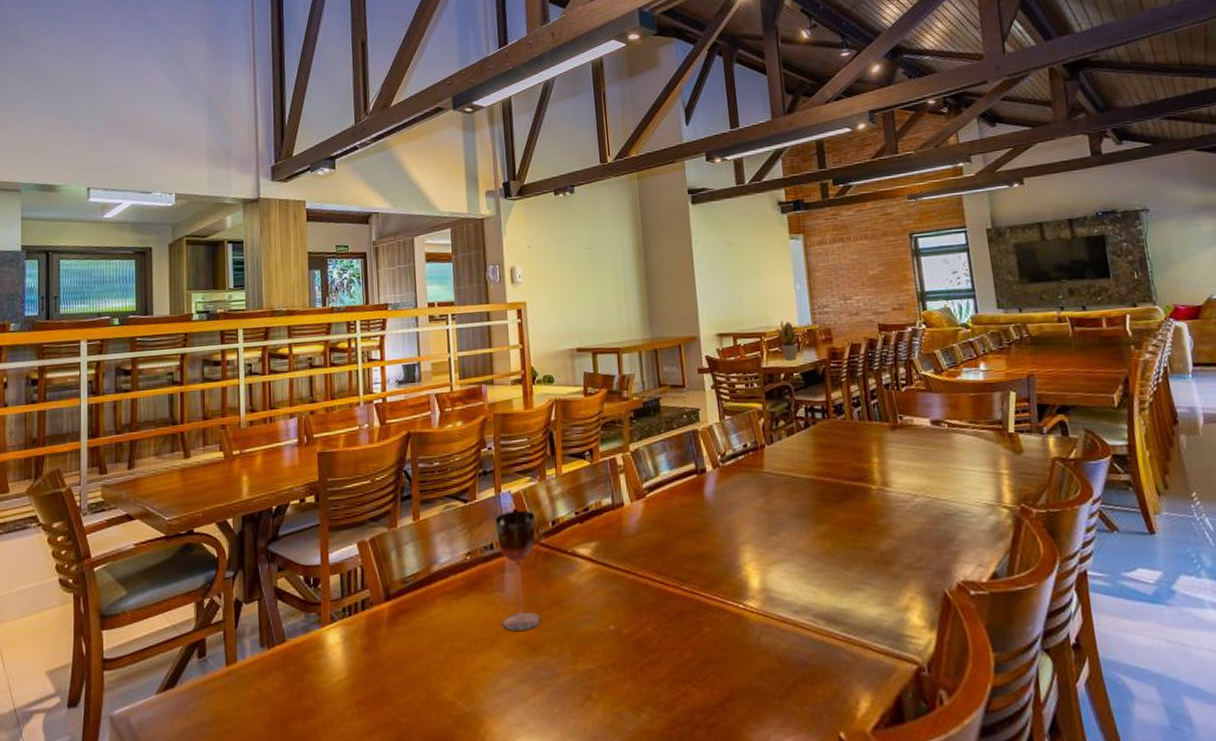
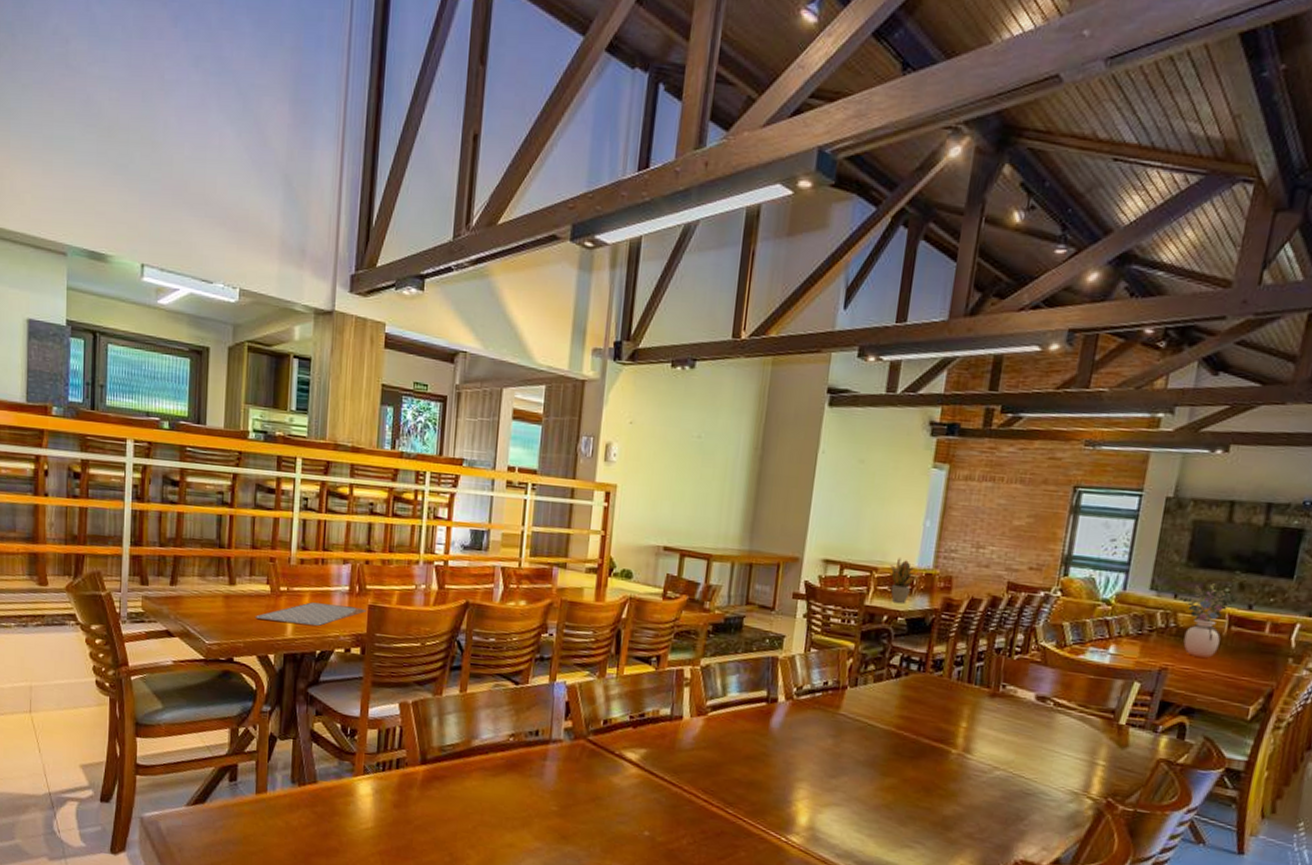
placemat: none [212,457,316,486] -> present [256,602,367,627]
wineglass: present [495,510,541,631] -> none [536,701,588,819]
bouquet: none [1024,293,1075,360] -> present [1179,583,1241,658]

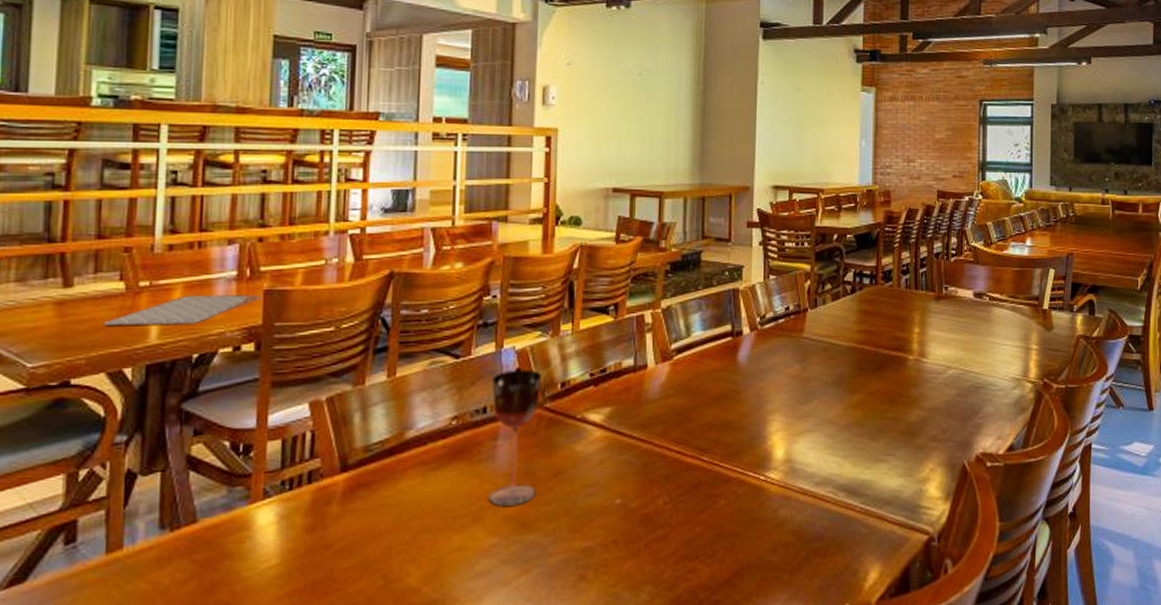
wineglass: none [536,701,588,819] -> present [489,369,543,506]
potted plant: present [889,558,918,603] -> none [833,178,859,220]
bouquet: present [1179,583,1241,658] -> none [1073,175,1118,240]

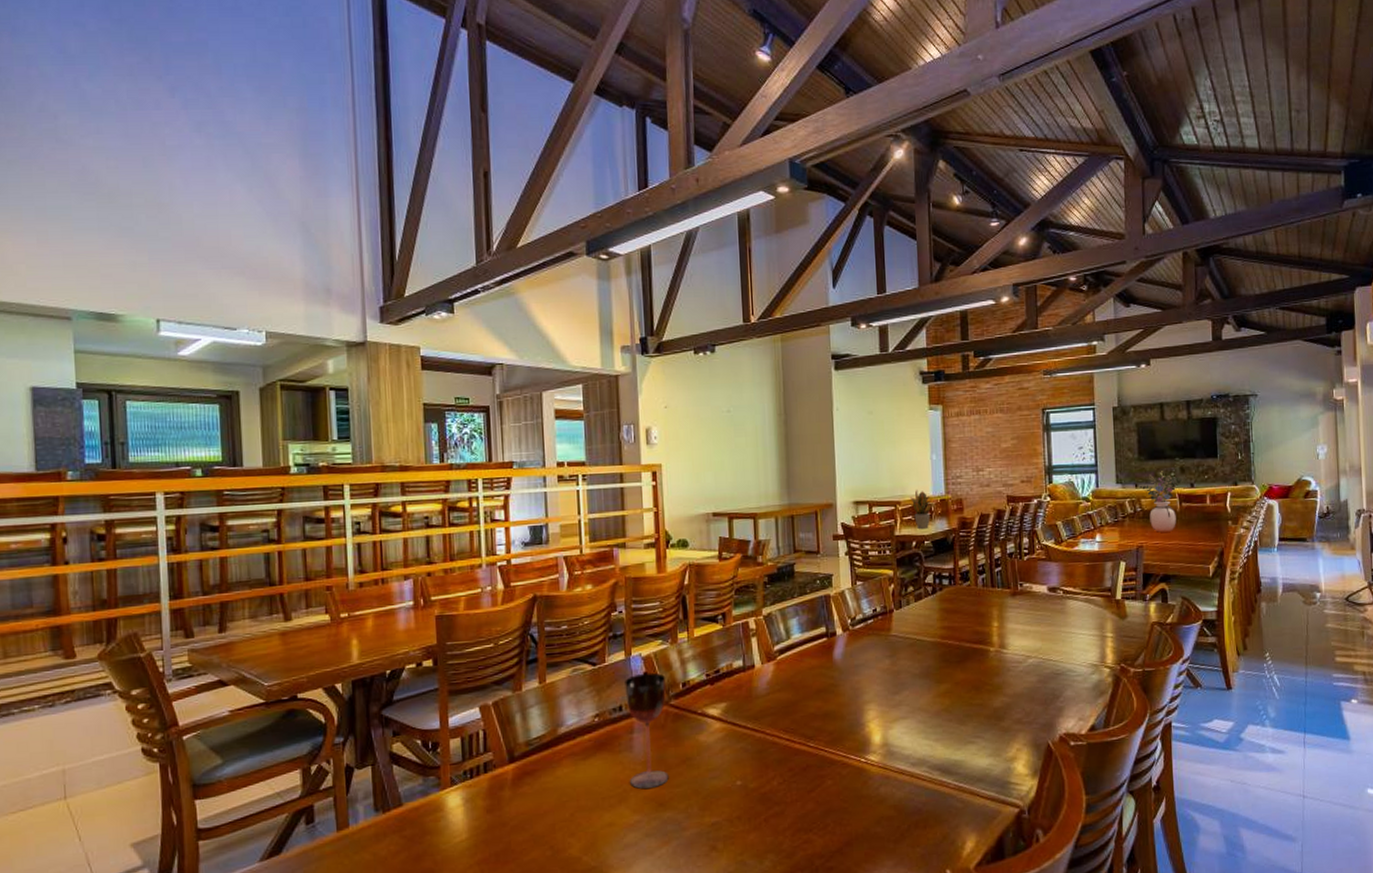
placemat: present [104,295,261,326] -> none [317,620,434,650]
potted plant: none [833,178,859,220] -> present [909,490,933,529]
bouquet: none [1073,175,1118,240] -> present [1139,471,1184,532]

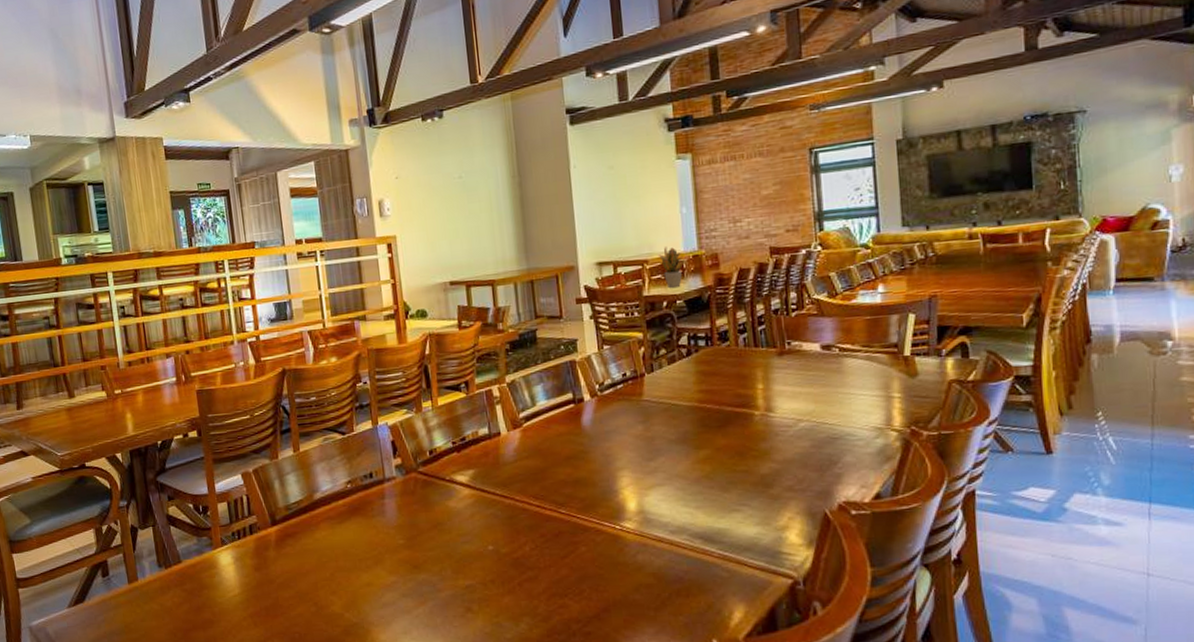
wineglass: present [625,672,669,789] -> none [373,440,422,551]
bouquet: present [1139,471,1184,532] -> none [931,208,989,279]

